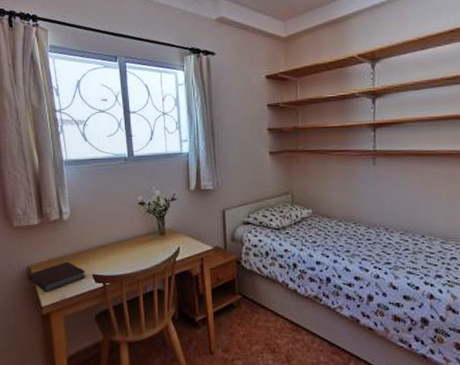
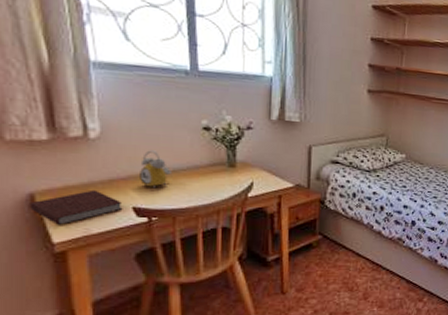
alarm clock: none [96,226,118,258] -> present [140,150,171,189]

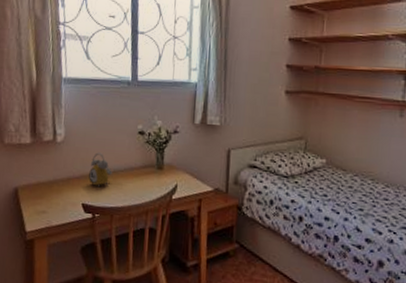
notebook: present [29,189,123,226] -> none [14,186,75,217]

